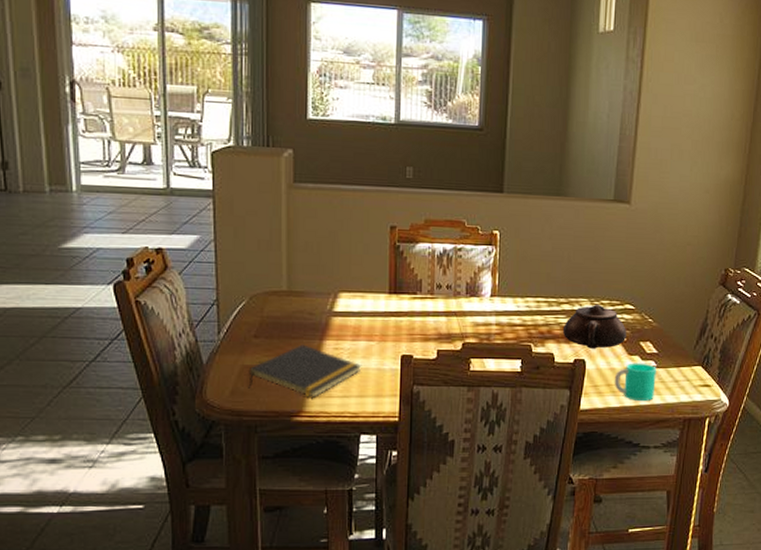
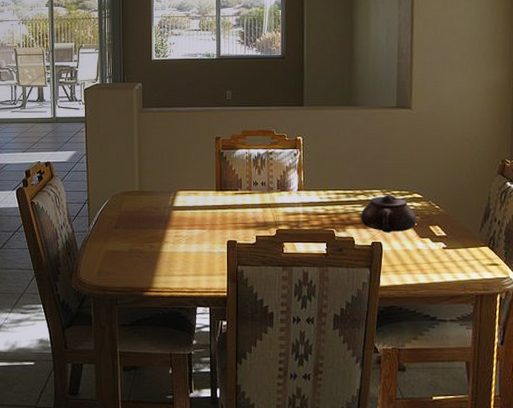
notepad: present [248,344,362,398] -> none [111,233,197,276]
cup: present [614,362,657,401] -> none [408,244,447,278]

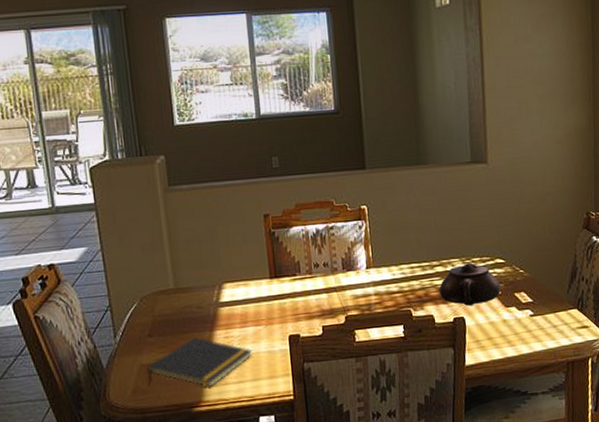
notepad: none [111,233,197,276] -> present [146,337,253,387]

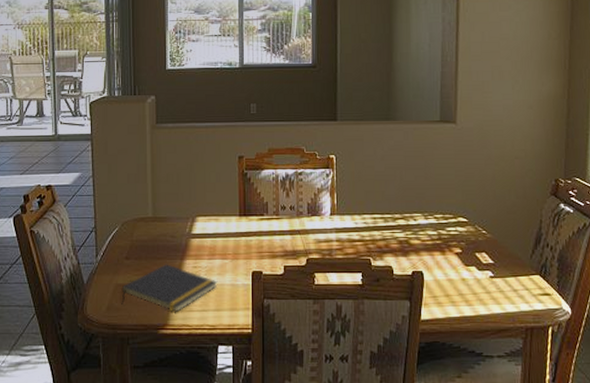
teapot: present [439,262,502,306] -> none [400,218,462,261]

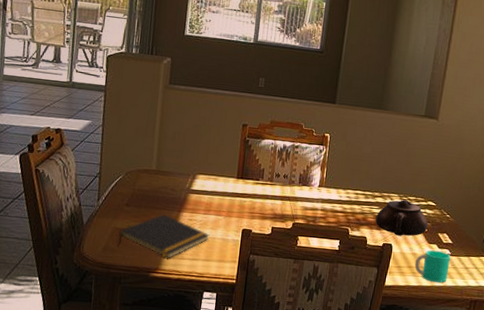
teapot: none [400,218,462,261] -> present [376,199,428,236]
cup: none [452,273,494,310] -> present [414,250,451,283]

